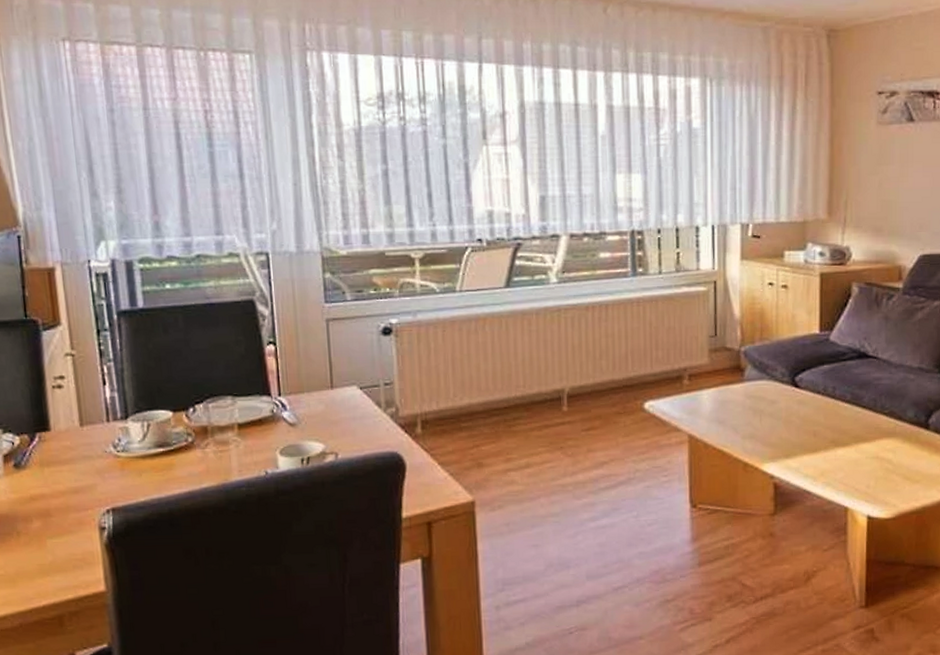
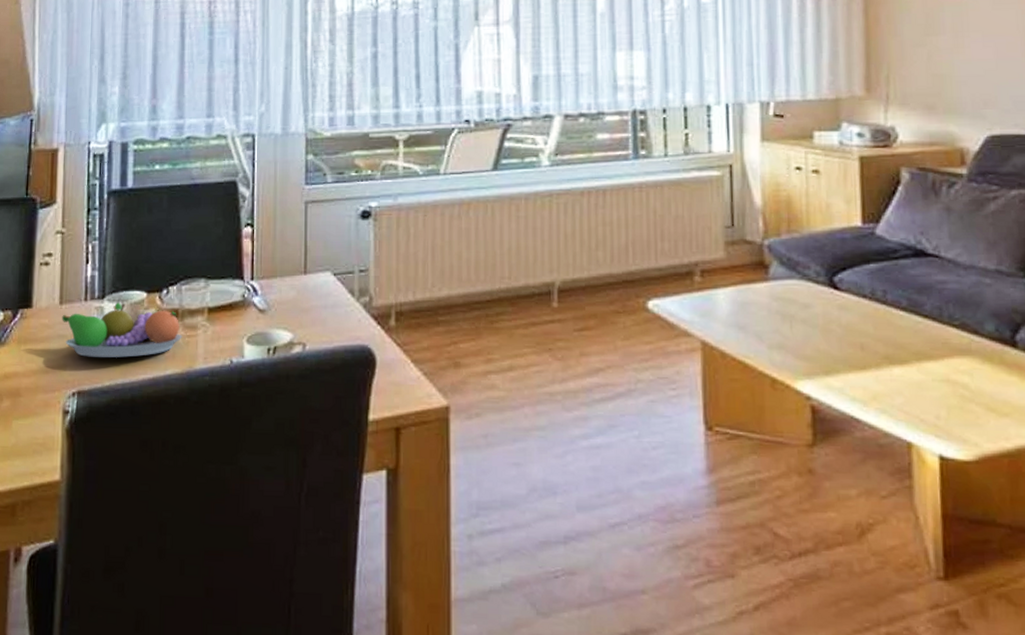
fruit bowl: none [84,422,215,476] -> present [62,302,182,358]

